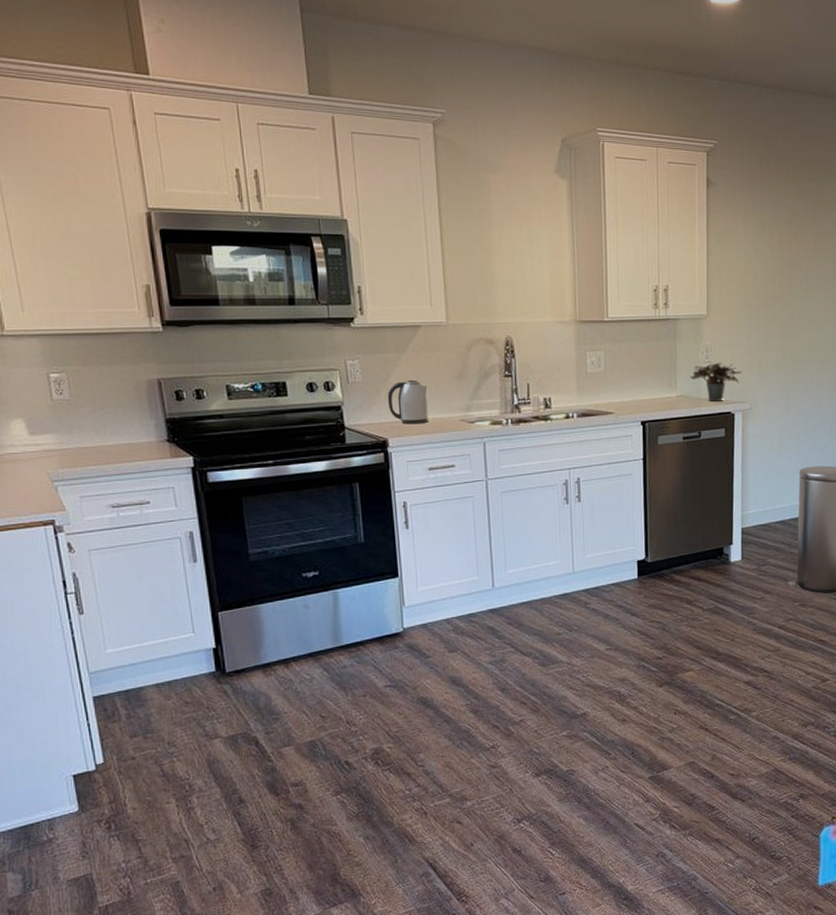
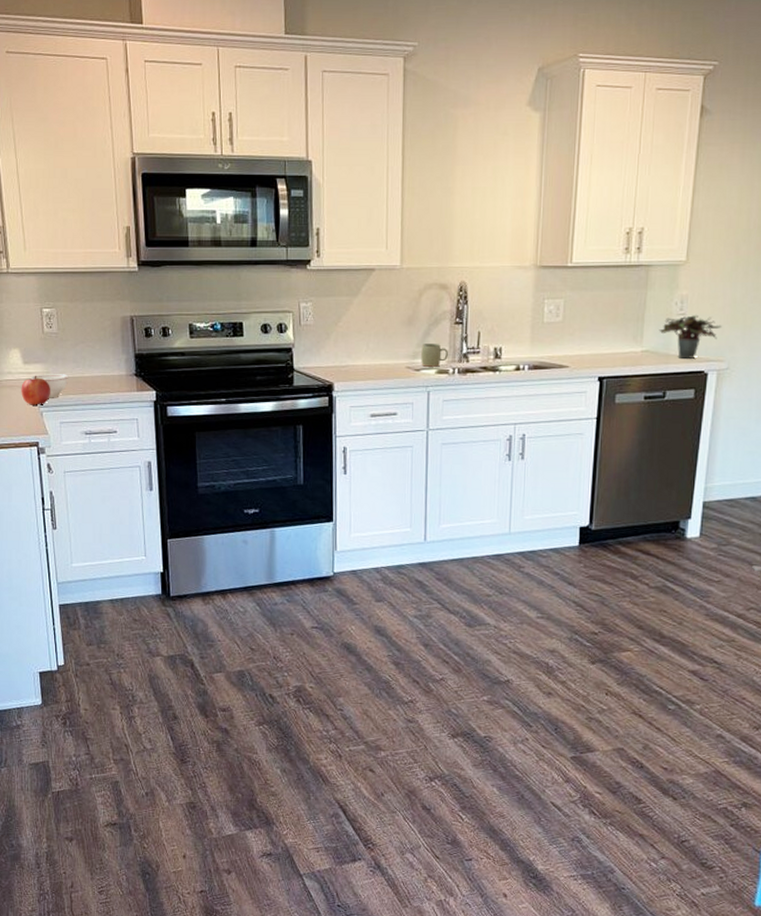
fruit: none [28,446,67,480] -> present [21,375,51,405]
bowl: none [39,444,88,472] -> present [30,374,69,400]
kettle: present [387,380,428,425] -> none [336,324,376,370]
mug: none [474,396,500,419] -> present [421,344,448,367]

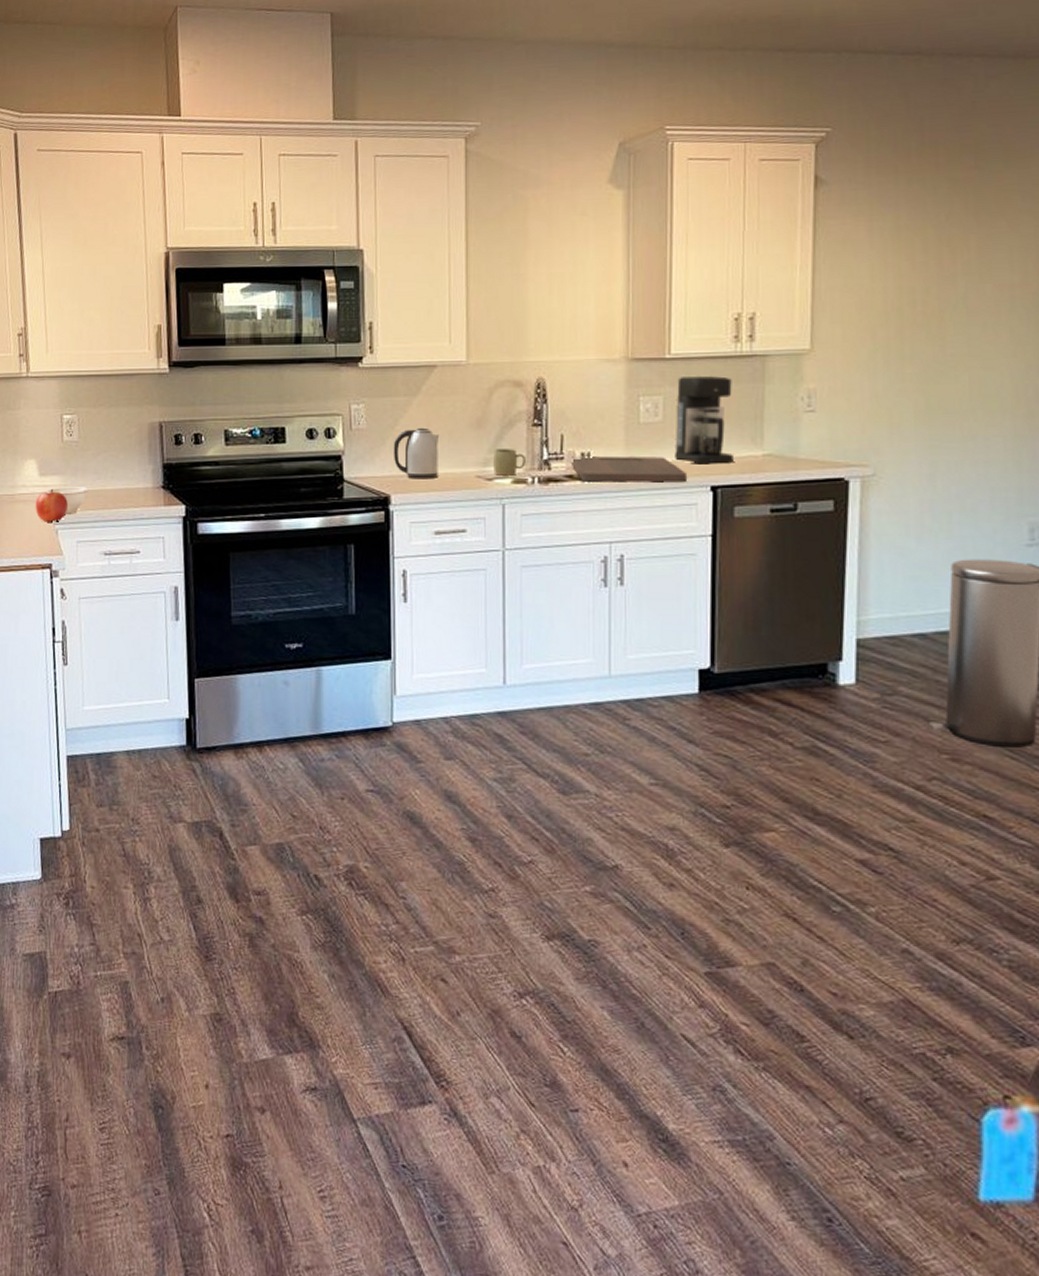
kettle: none [336,324,376,370] -> present [393,427,440,480]
cutting board: none [485,351,579,374] -> present [570,457,686,483]
coffee maker: none [571,283,621,359] -> present [675,376,733,464]
potted plant: present [659,315,722,359] -> none [783,412,862,463]

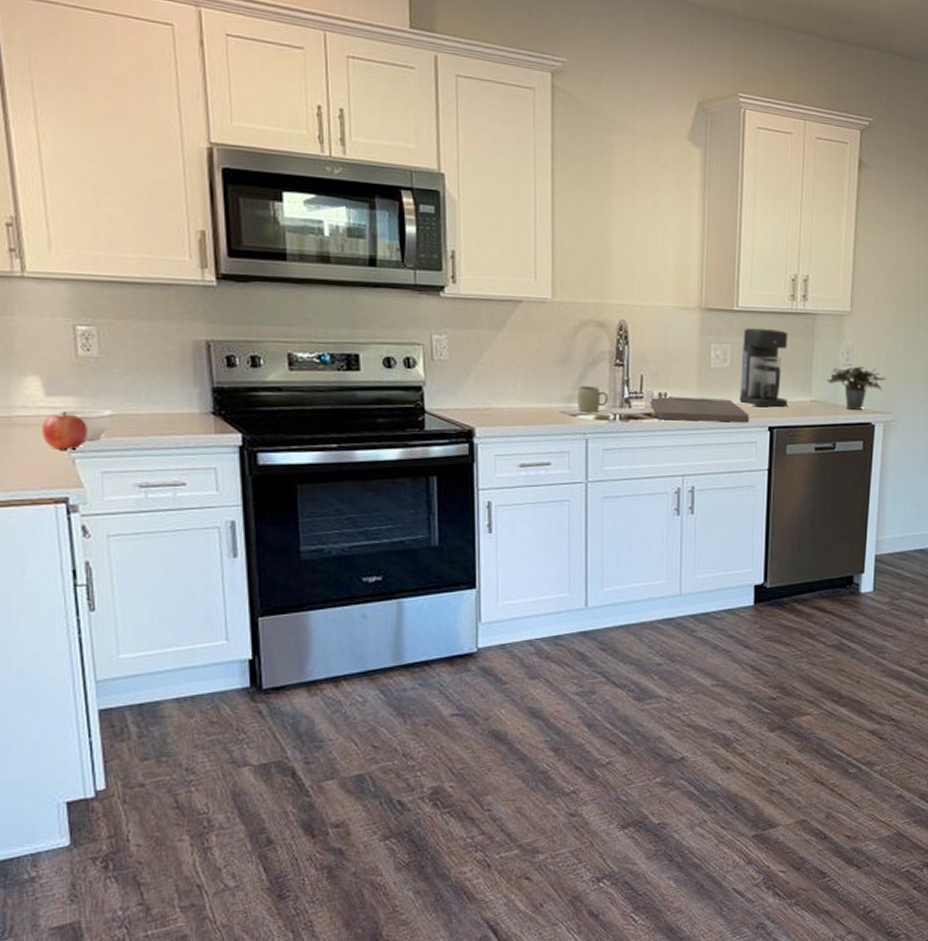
kettle: present [393,427,440,480] -> none [477,361,525,414]
potted plant: none [783,412,862,463] -> present [827,366,886,410]

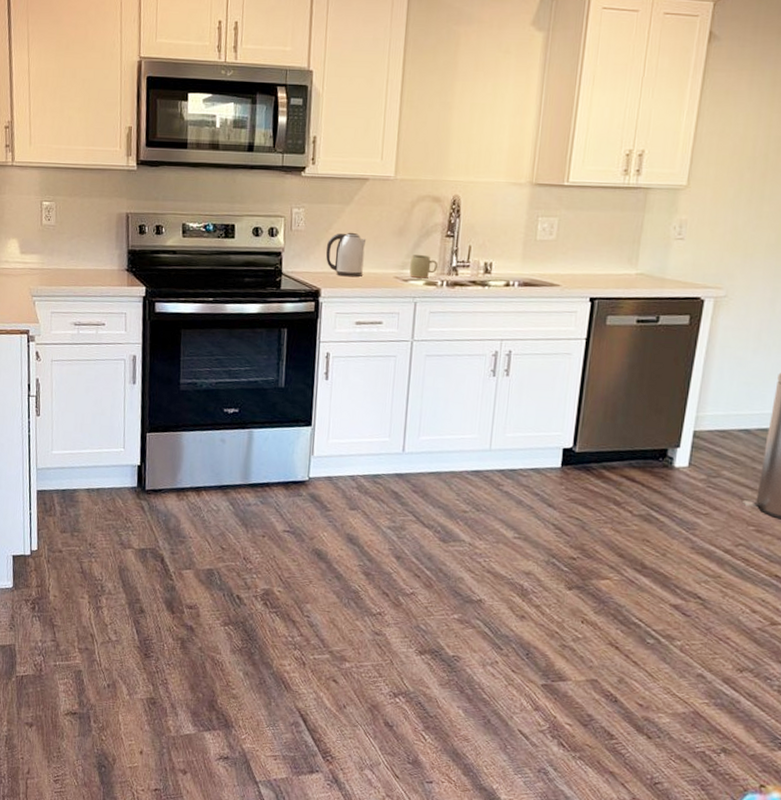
fruit: present [42,410,89,450] -> none [16,265,45,295]
bowl: present [56,409,116,443] -> none [26,264,63,290]
kettle: none [477,361,525,414] -> present [326,232,367,277]
cutting board: present [649,396,749,423] -> none [475,265,571,293]
coffee maker: present [739,328,788,408] -> none [562,202,618,279]
potted plant: present [827,366,886,410] -> none [655,240,722,284]

